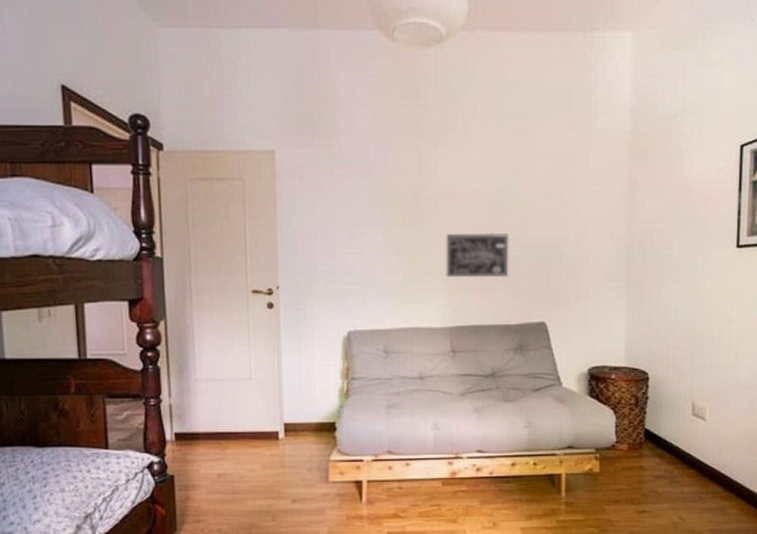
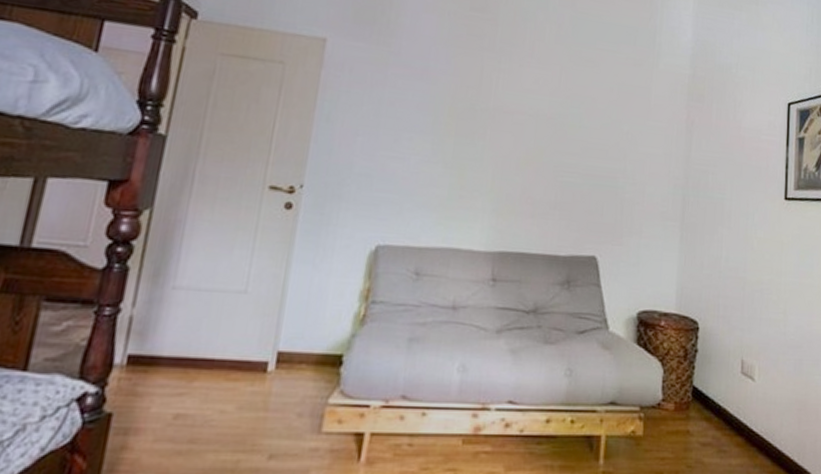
wall art: present [446,232,509,278] -> none [495,151,566,204]

